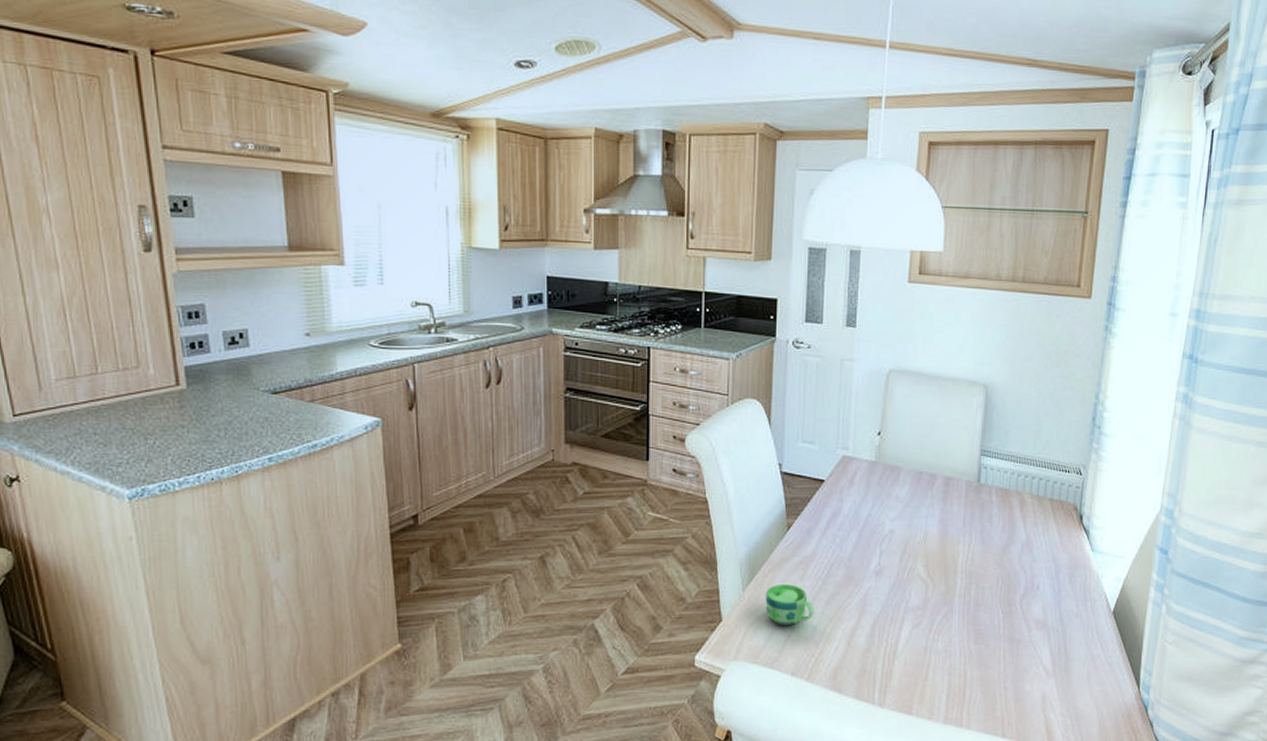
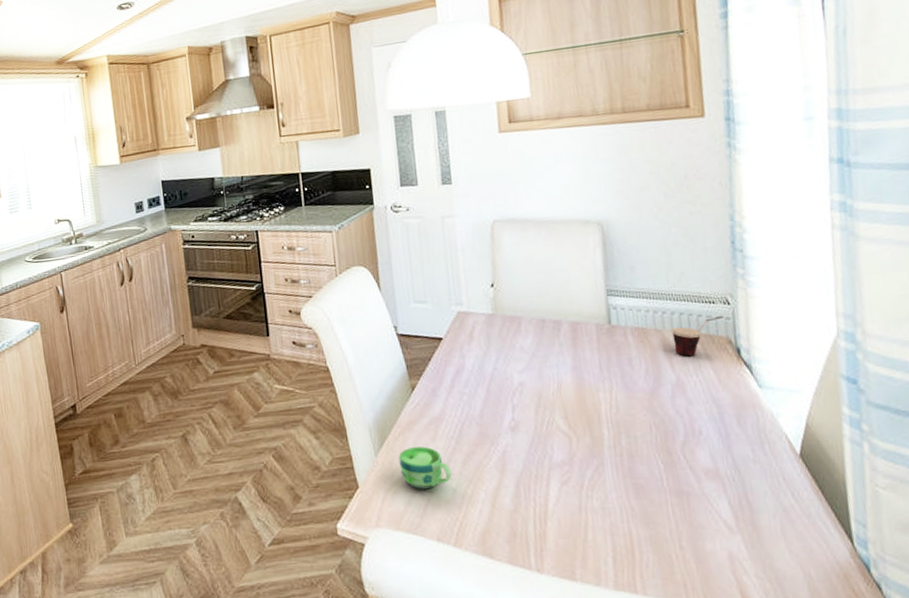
cup: none [1029,484,1075,519] -> present [672,315,724,357]

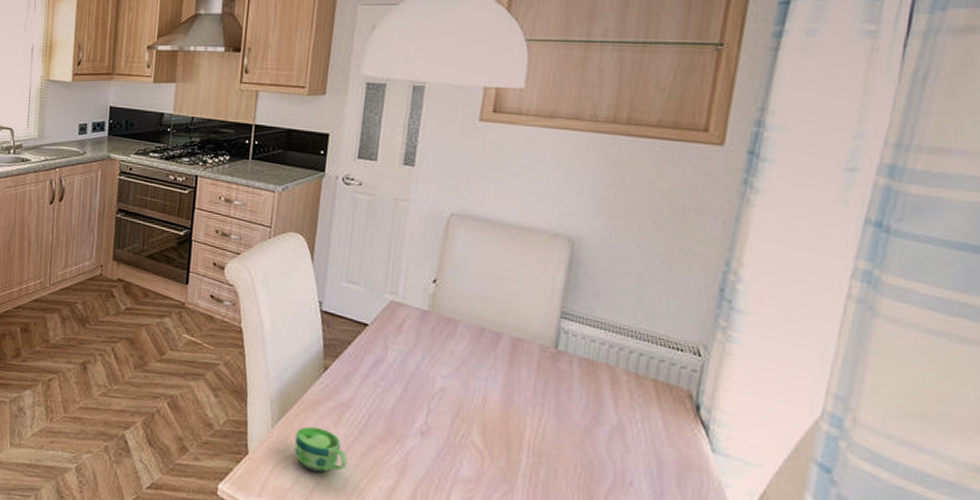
cup: present [672,315,724,357] -> none [623,366,690,402]

